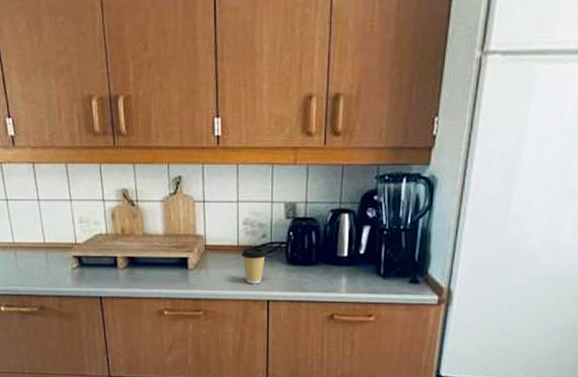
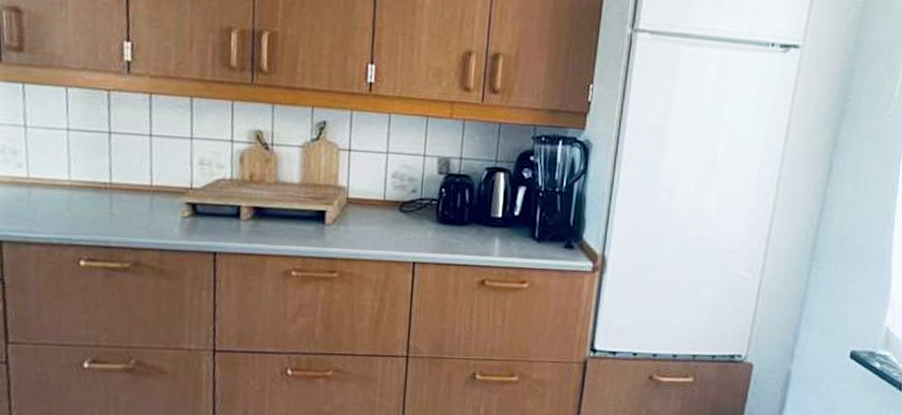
coffee cup: present [241,247,267,284] -> none [387,202,416,244]

